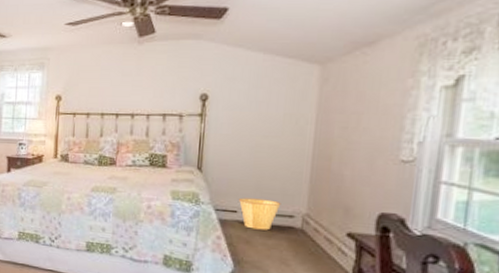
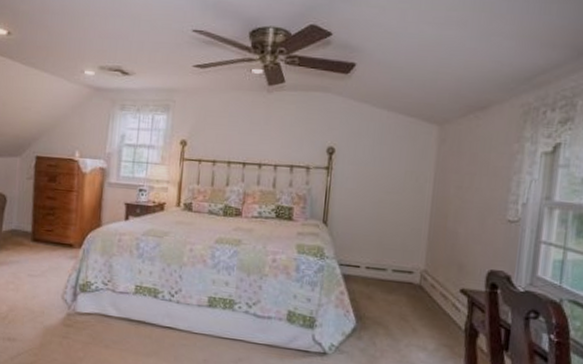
basket: present [238,197,281,230] -> none [361,253,402,286]

